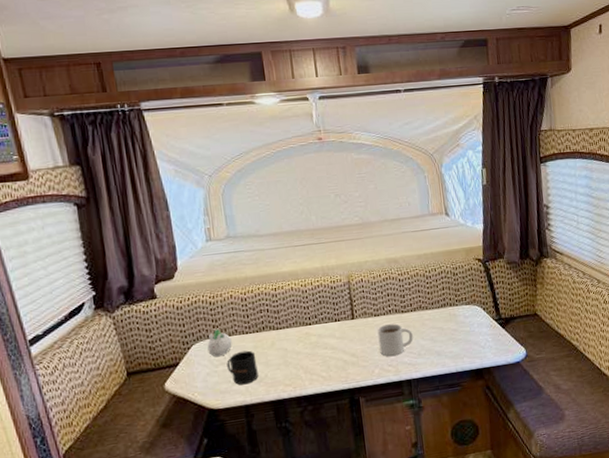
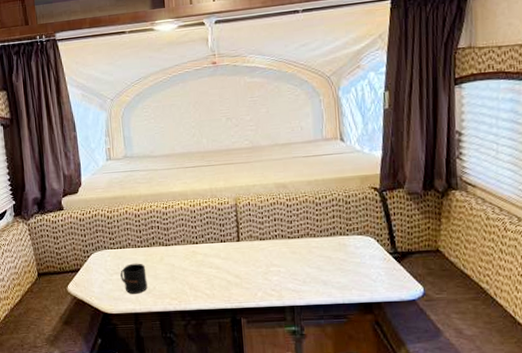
succulent planter: present [207,329,232,357] -> none [104,241,126,267]
mug: present [377,323,413,357] -> none [262,249,299,281]

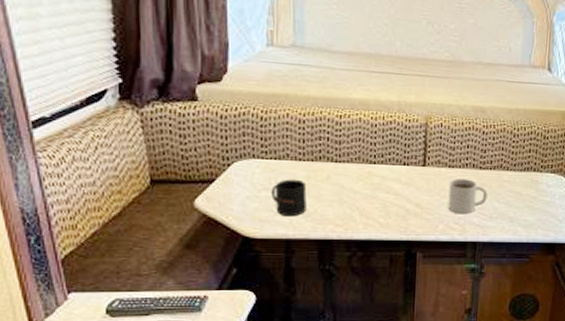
mug: none [262,249,299,281] -> present [448,179,488,214]

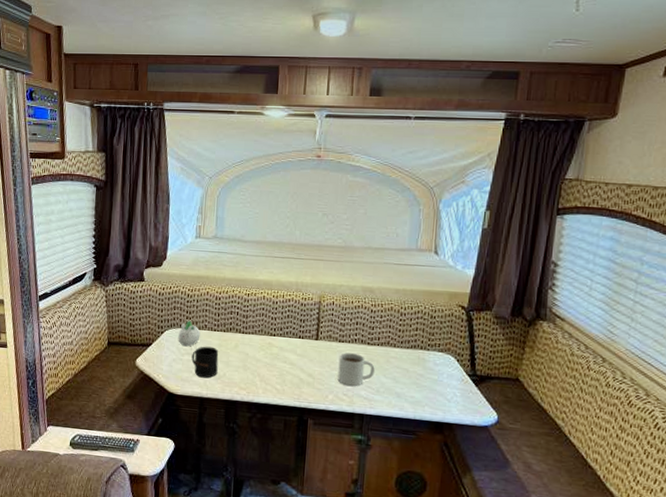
succulent planter: none [251,149,281,181] -> present [178,321,201,347]

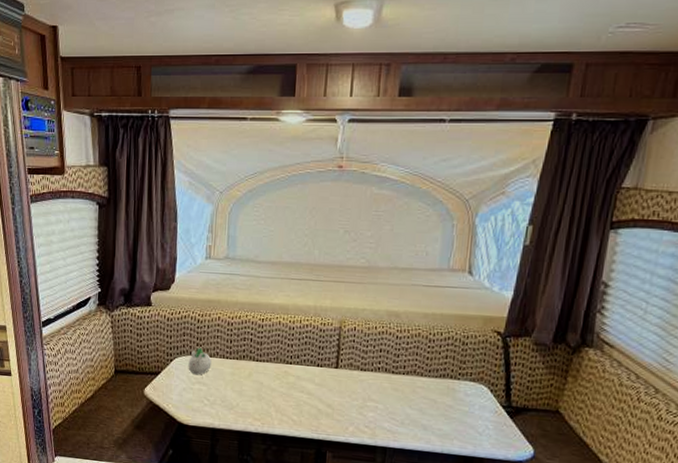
mug: present [191,346,219,378] -> none [203,374,232,409]
mug: present [337,353,375,387] -> none [358,382,400,418]

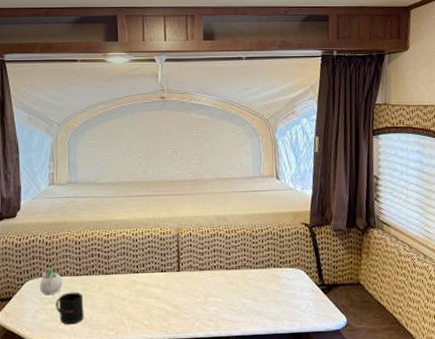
mug: none [203,374,232,409] -> present [56,292,84,325]

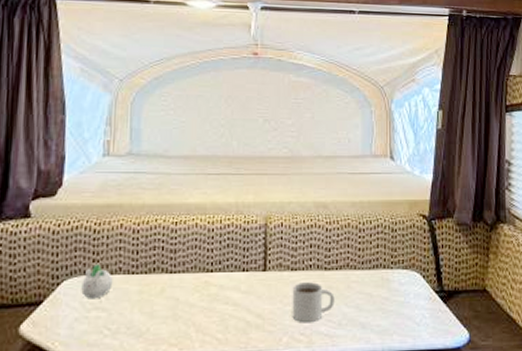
mug: present [56,292,84,325] -> none [101,295,139,338]
mug: none [201,279,235,312] -> present [292,282,335,323]

